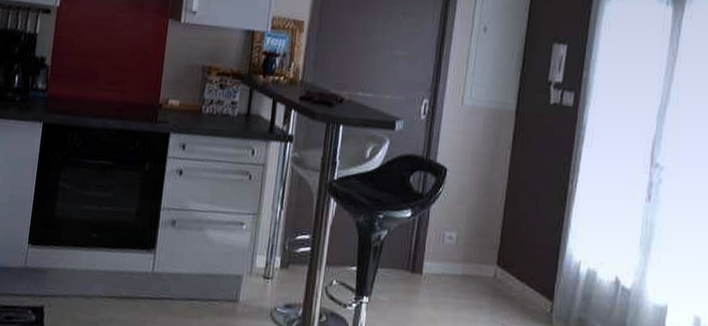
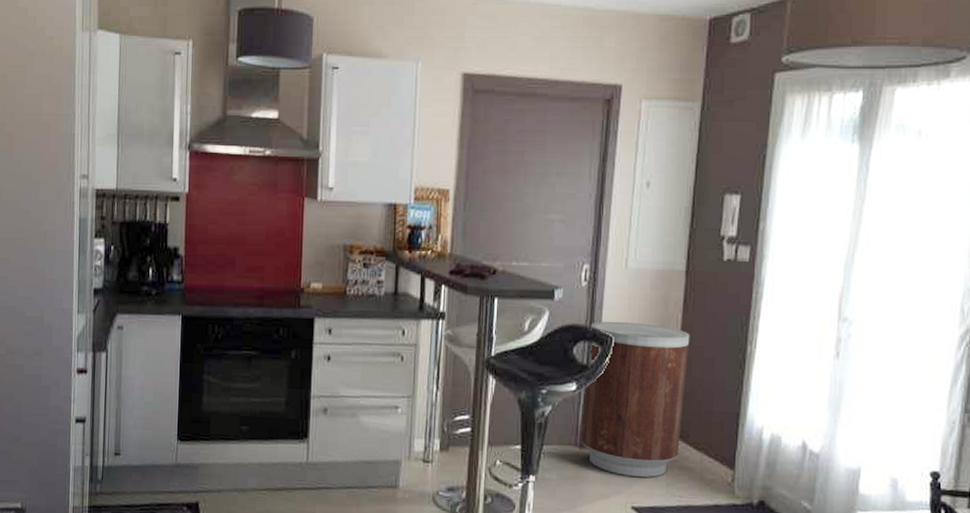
trash can: none [413,153,518,305] -> present [581,321,690,477]

